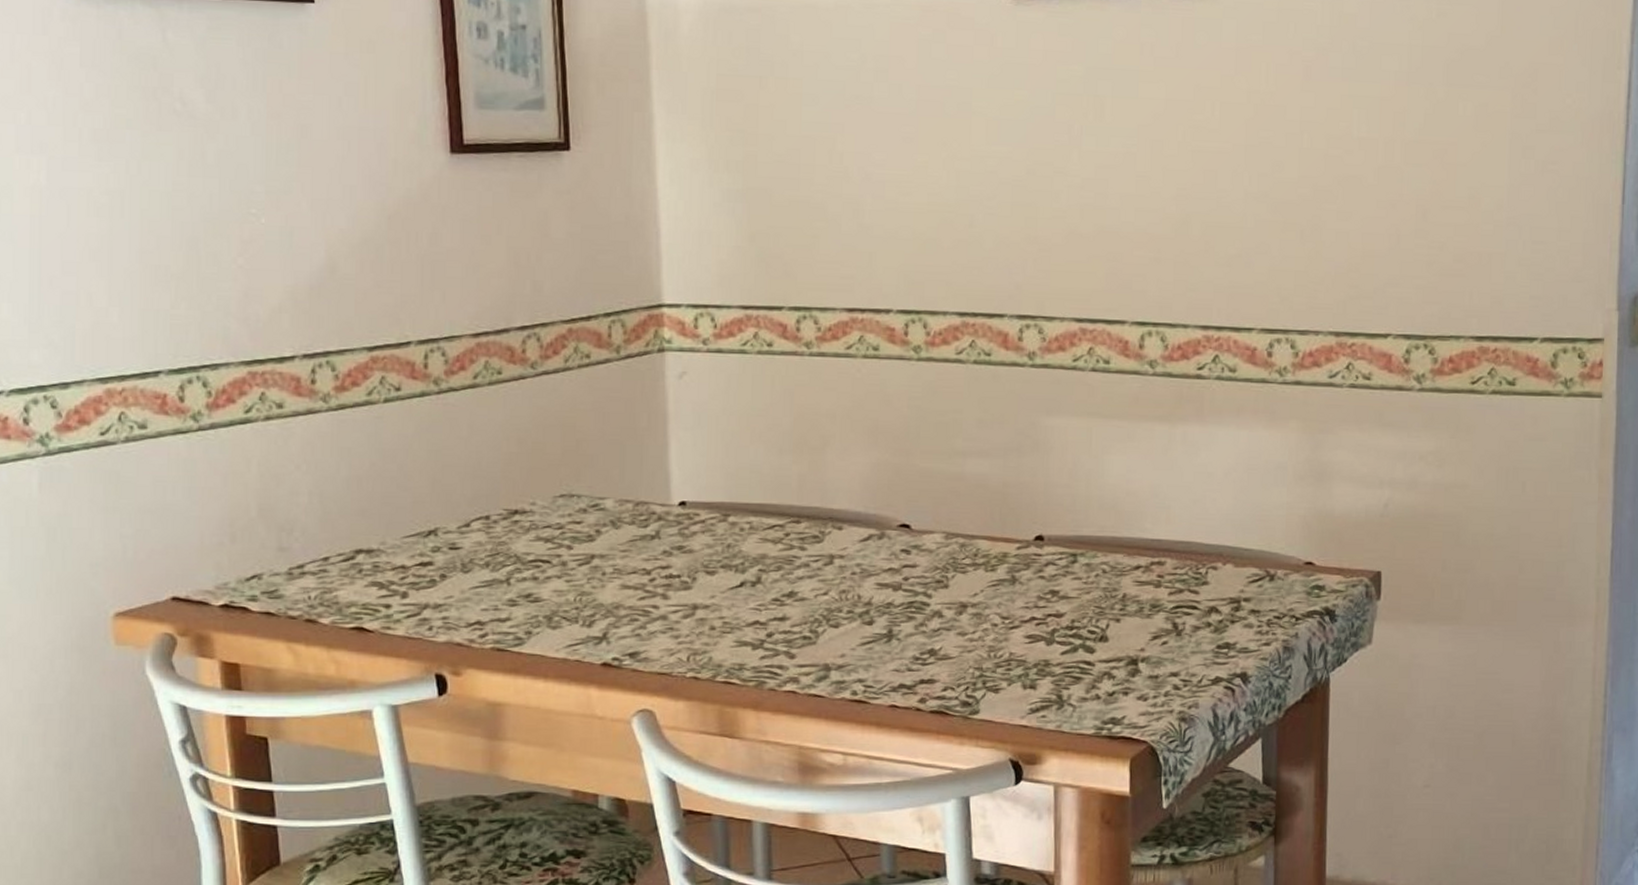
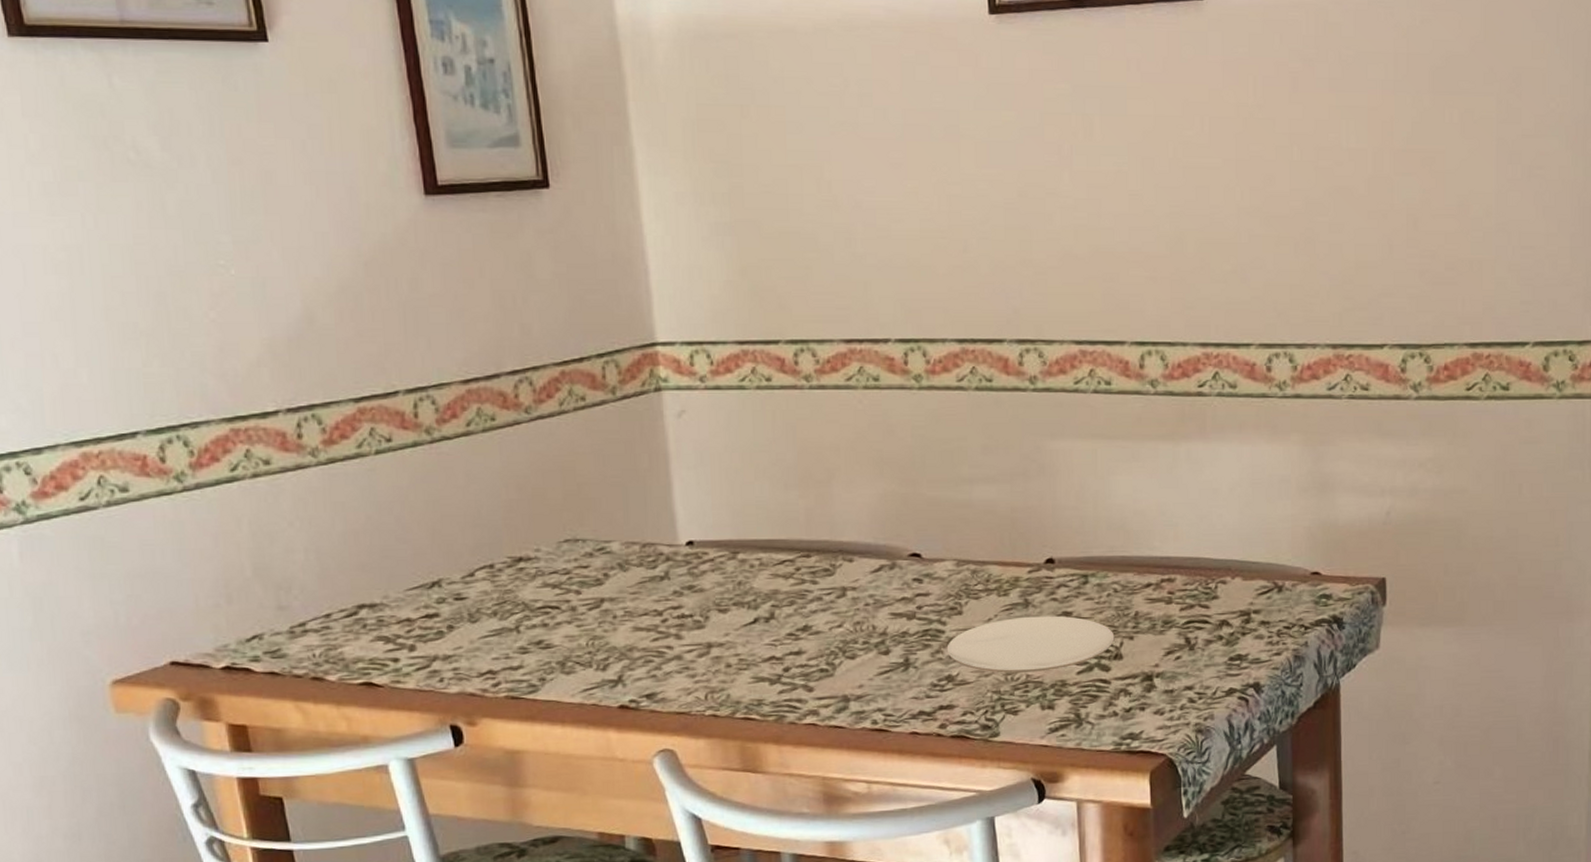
plate: none [930,593,1101,650] -> present [946,615,1115,673]

